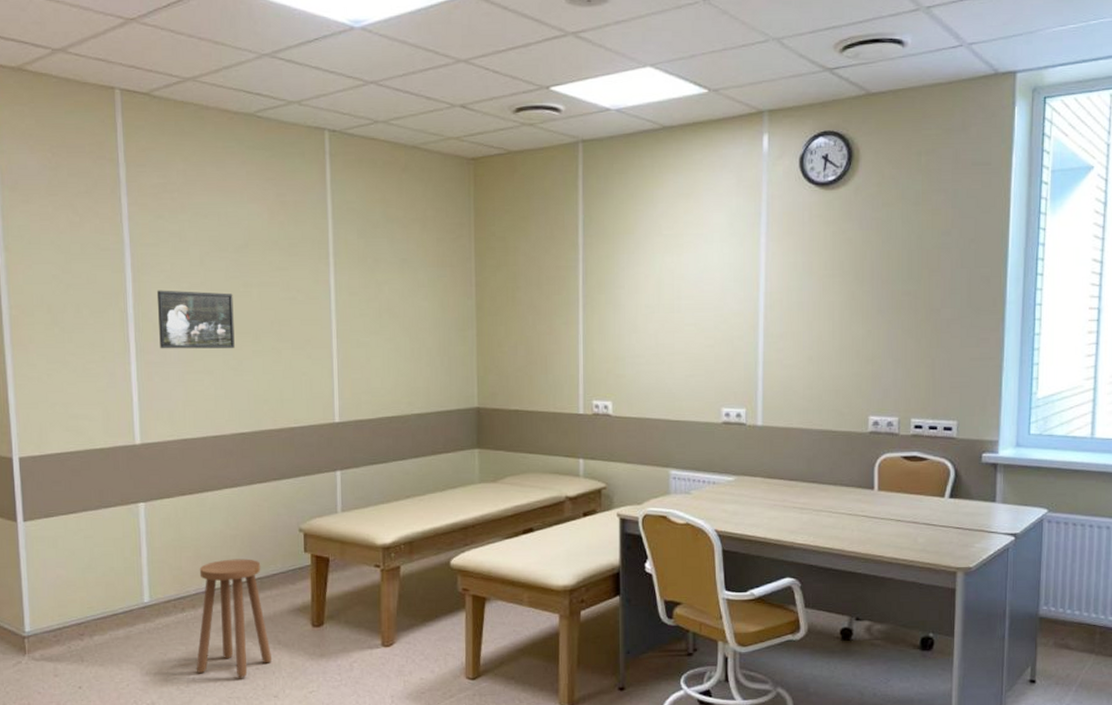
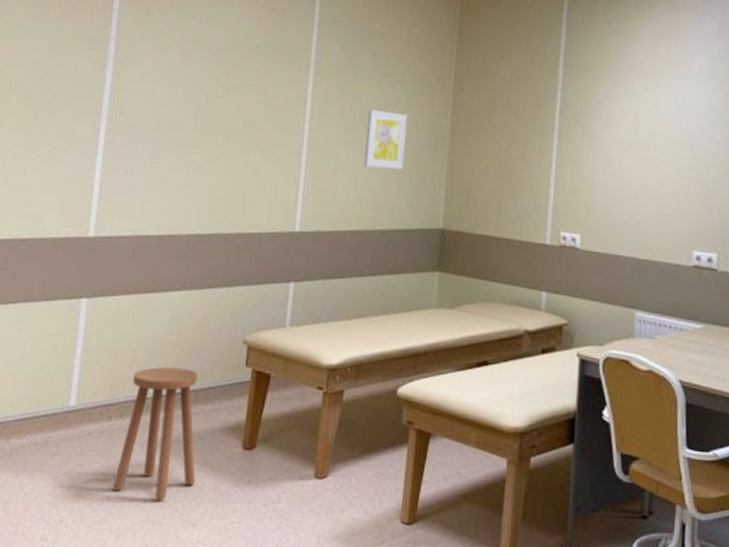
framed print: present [156,290,235,349] -> none [129,83,210,147]
wall art: none [393,296,434,354] -> present [364,109,408,170]

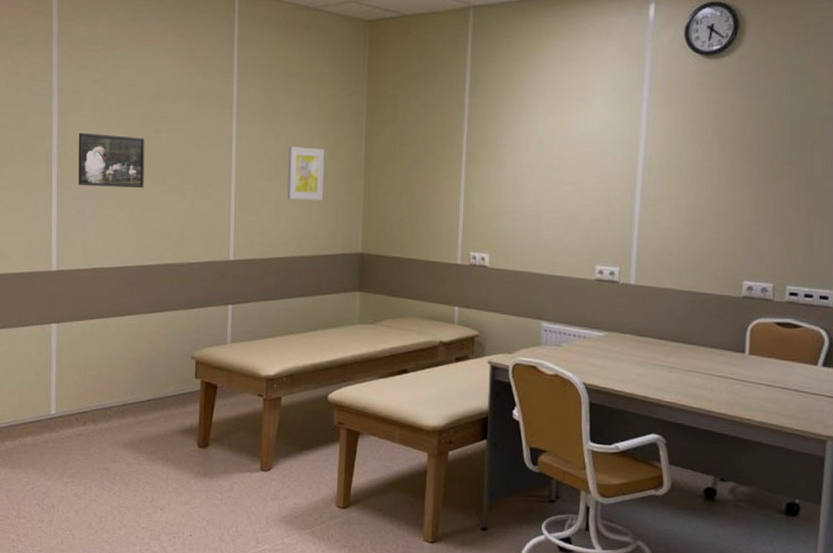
stool: present [112,366,198,501] -> none [92,380,161,490]
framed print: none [129,83,210,147] -> present [78,132,145,188]

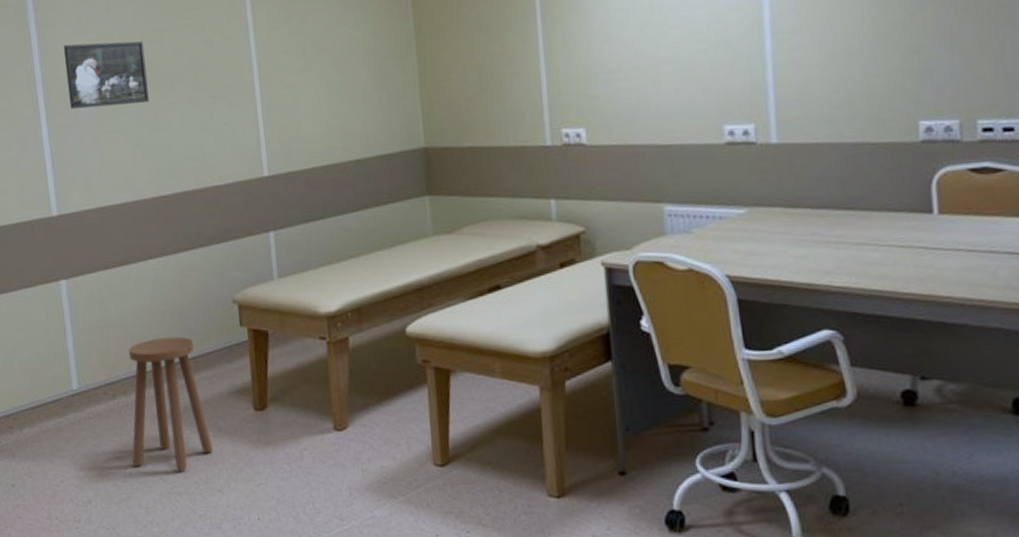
stool: none [92,380,161,490] -> present [128,336,214,471]
wall art: present [287,146,325,200] -> none [319,24,368,93]

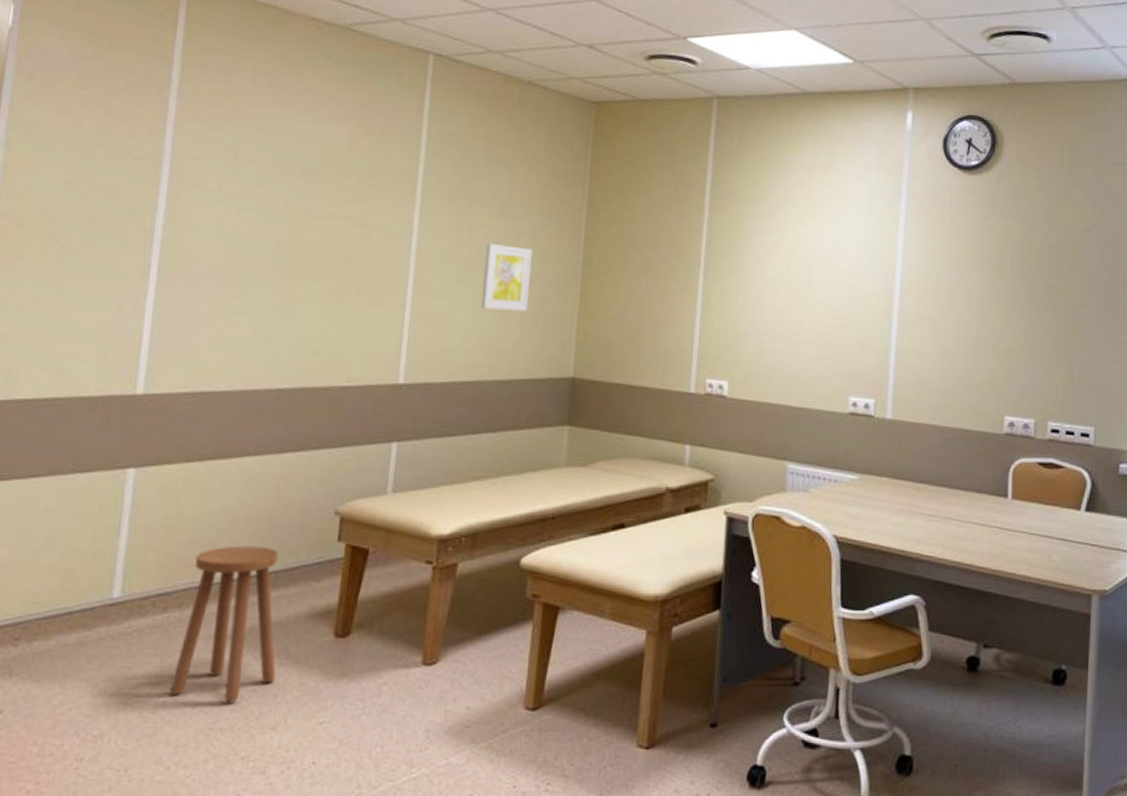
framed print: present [63,41,149,110] -> none [189,211,292,287]
wall art: none [319,24,368,93] -> present [481,243,533,311]

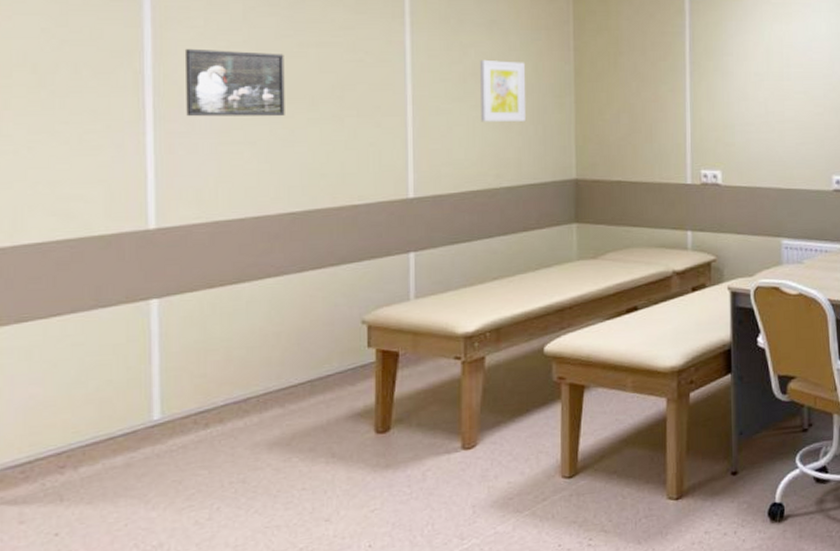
stool: present [169,545,279,703] -> none [222,359,324,502]
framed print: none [189,211,292,287] -> present [184,48,285,117]

